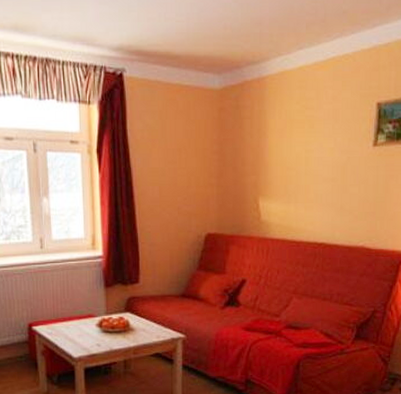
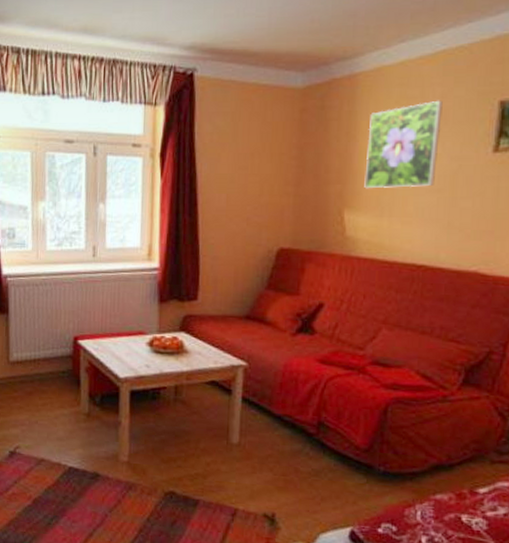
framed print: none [274,101,334,179] -> present [364,100,443,189]

